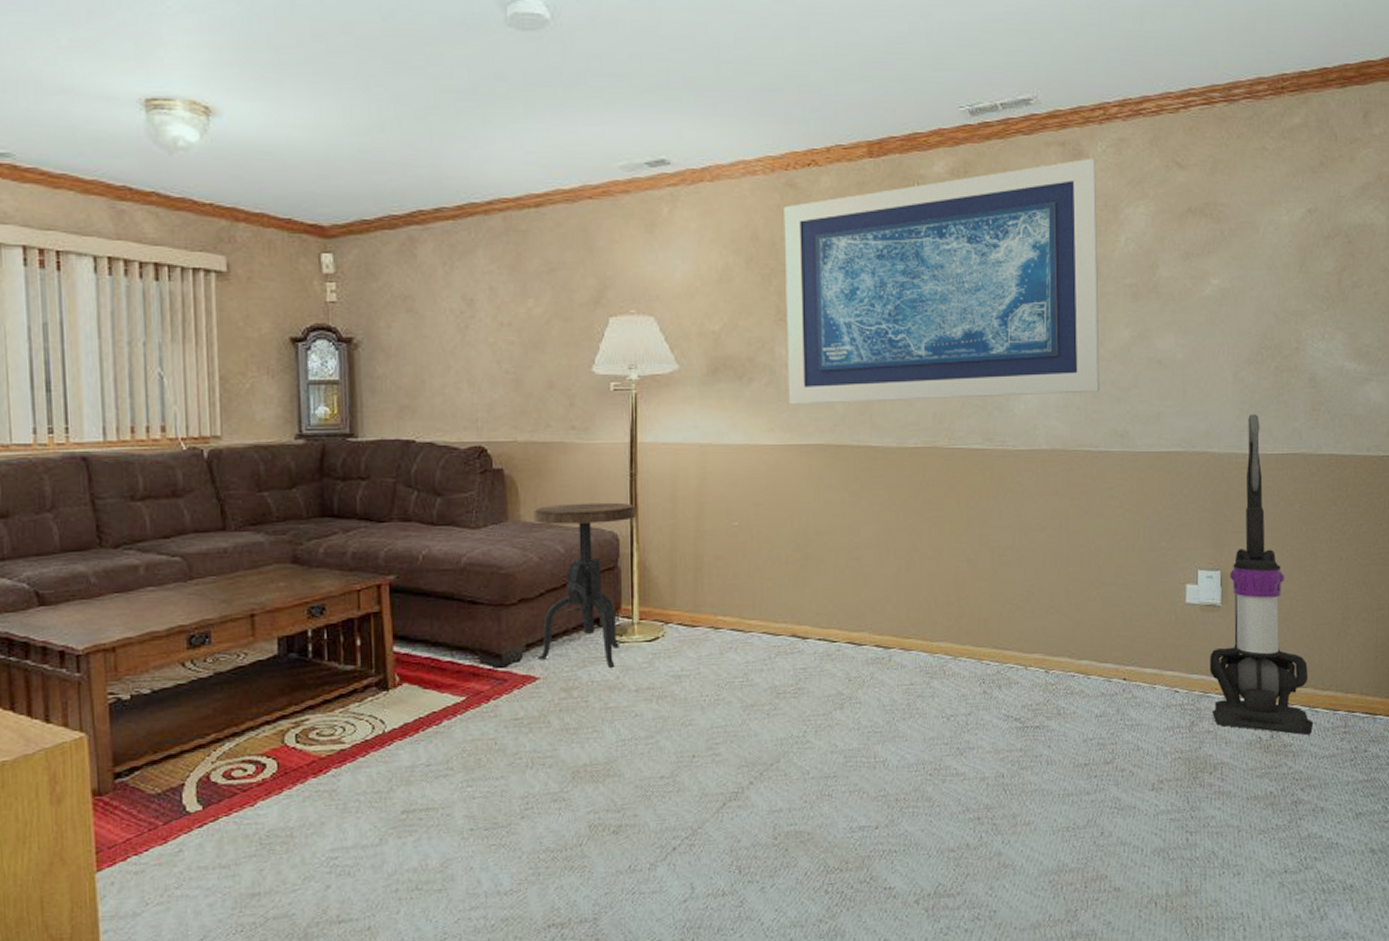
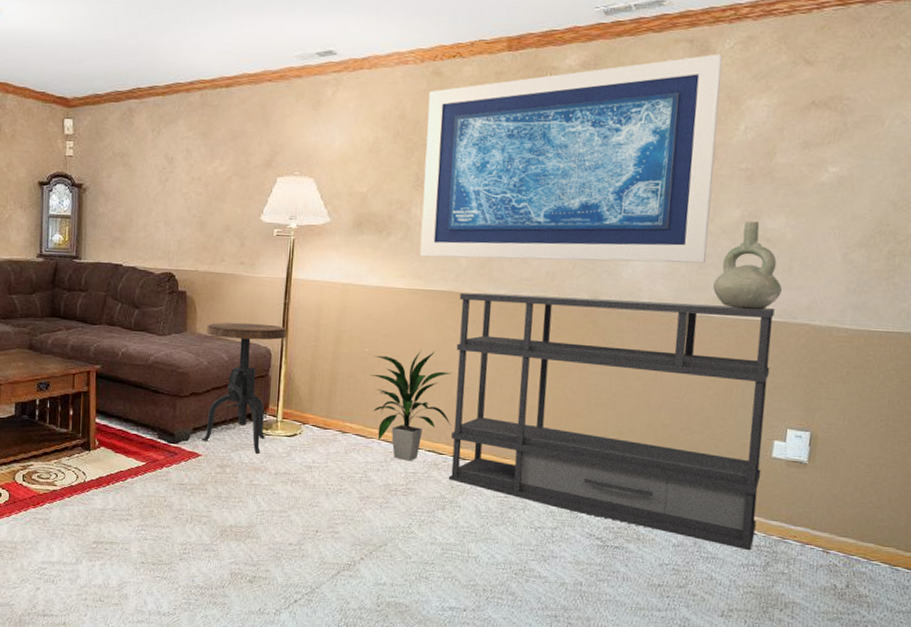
indoor plant: none [743,518,842,655] -> present [370,350,452,461]
bookshelf: none [839,438,1177,712] -> present [448,292,775,551]
decorative vase: none [1110,342,1178,440] -> present [713,221,782,309]
vacuum cleaner: present [1209,414,1314,736] -> none [788,293,893,590]

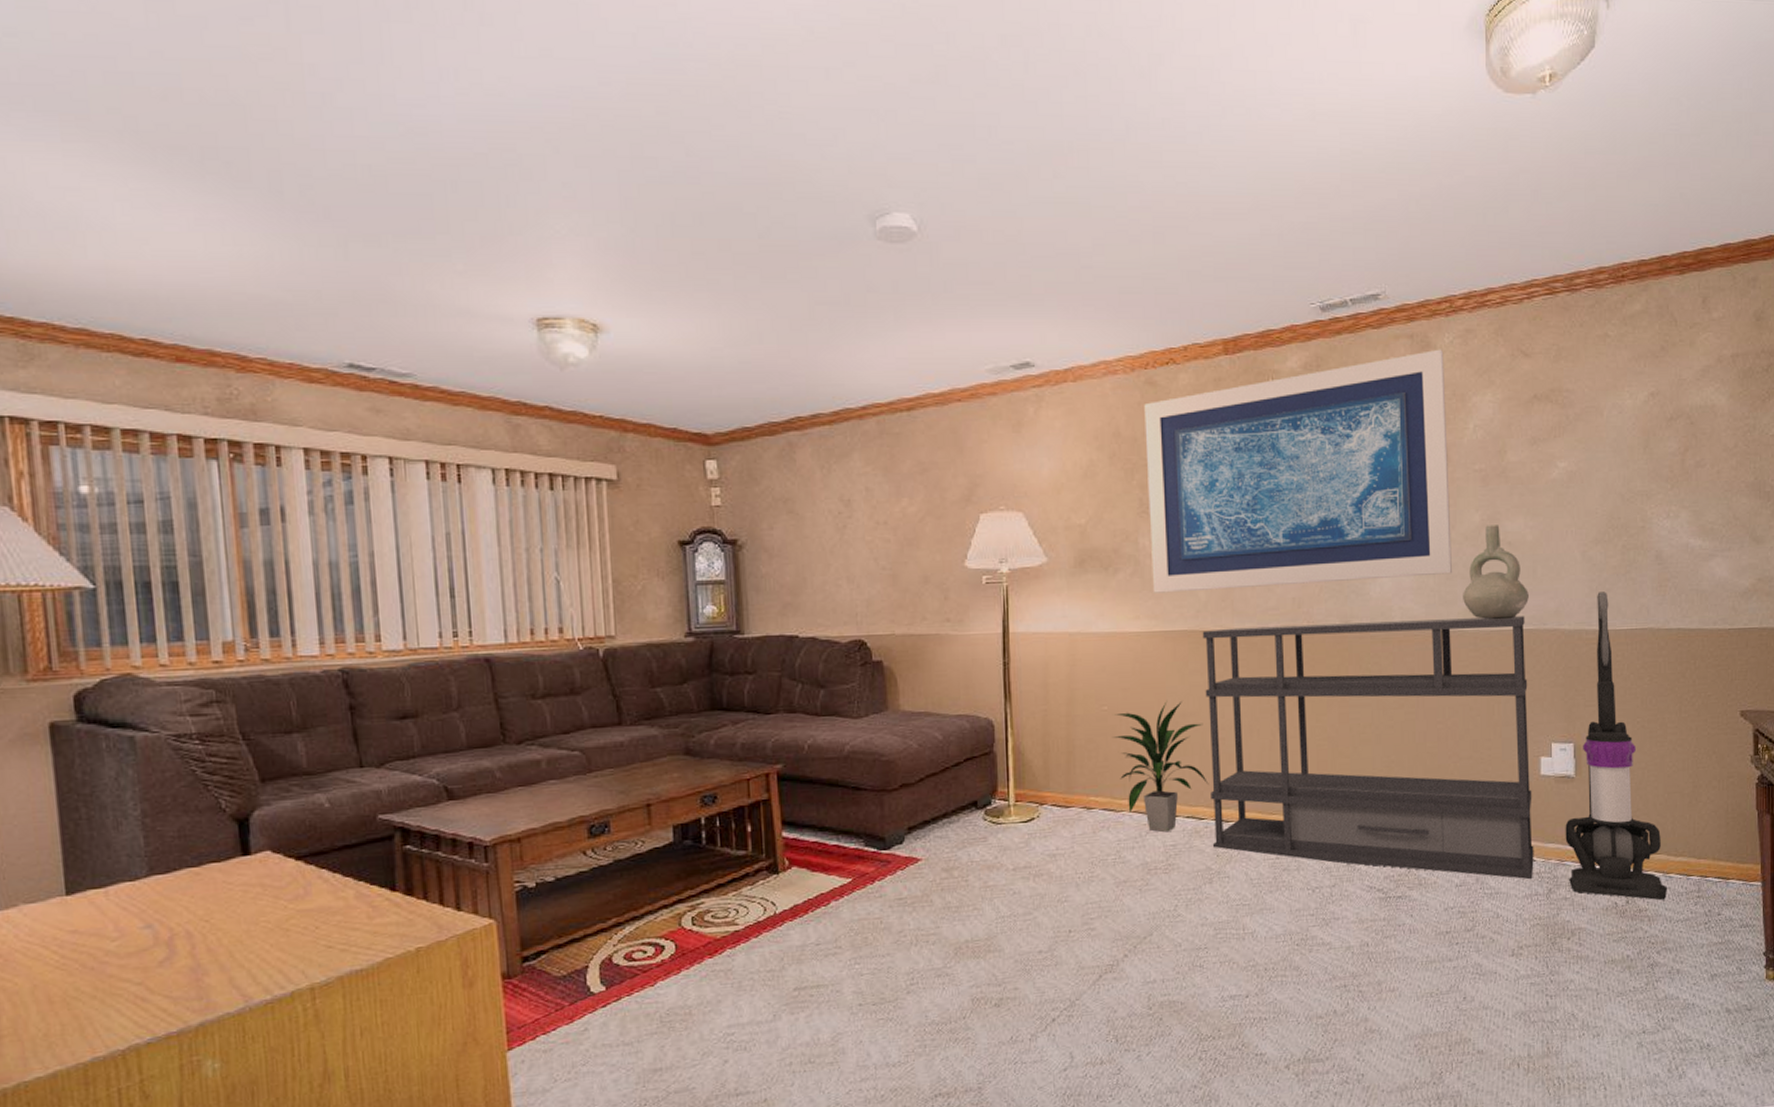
side table: present [201,322,287,455] -> none [912,690,1010,849]
vacuum cleaner: none [788,293,893,590] -> present [1565,591,1668,901]

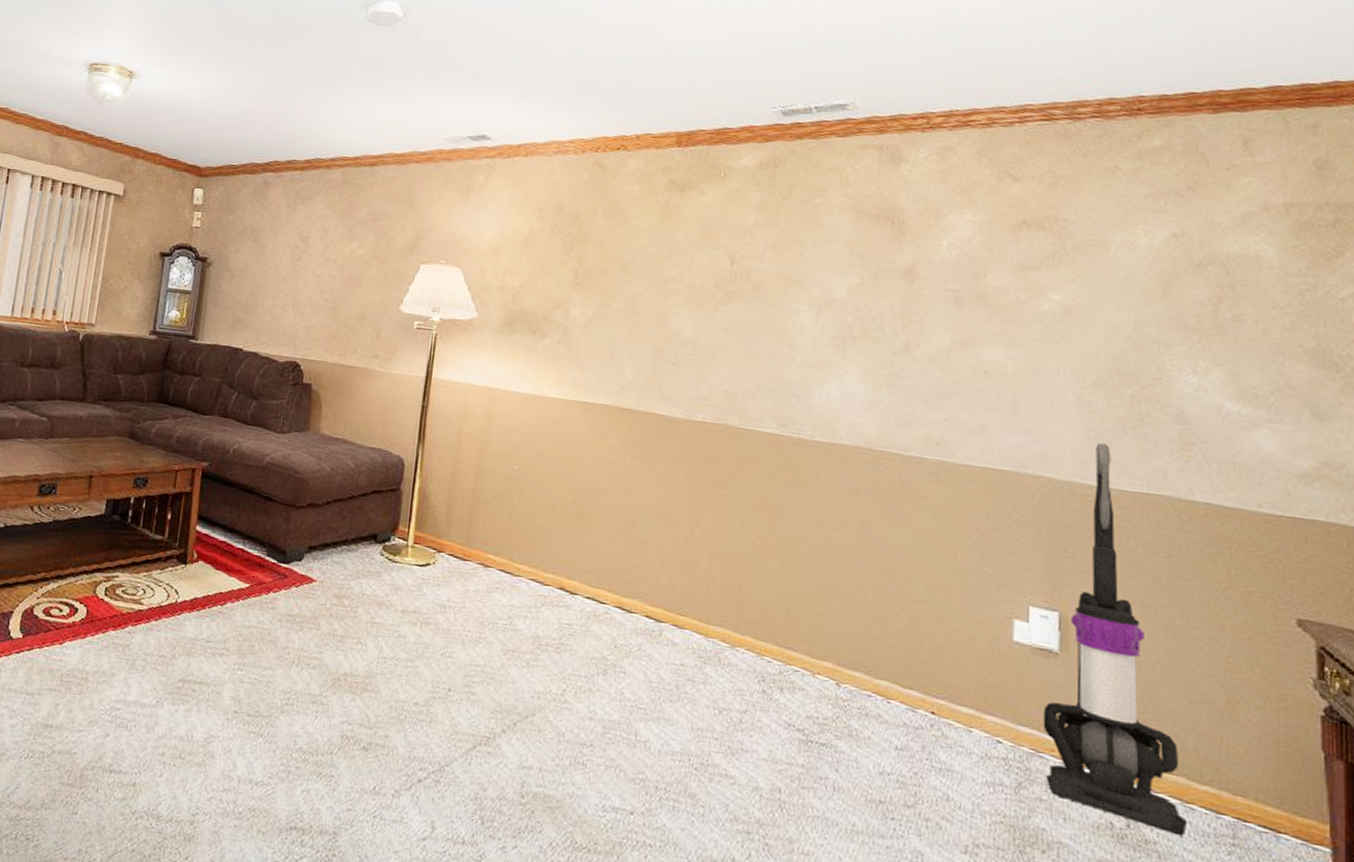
indoor plant: present [1113,701,1209,833] -> none [519,472,615,609]
wall art: present [1144,349,1452,593] -> none [578,163,917,395]
bookshelf: present [1202,616,1534,880] -> none [611,408,1001,765]
decorative vase: present [1463,525,1529,619] -> none [924,349,1007,455]

